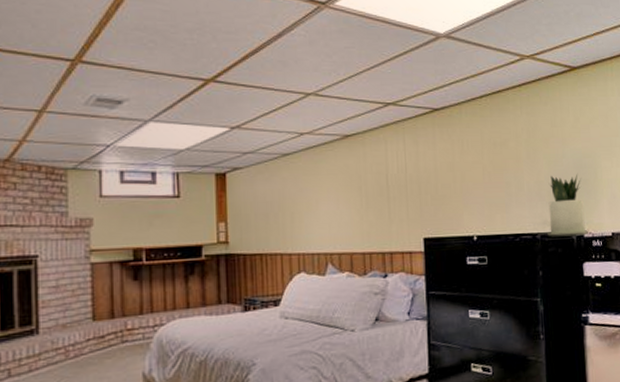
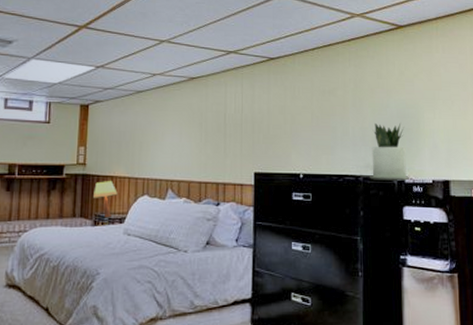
table lamp: none [241,258,269,302] -> present [93,180,118,218]

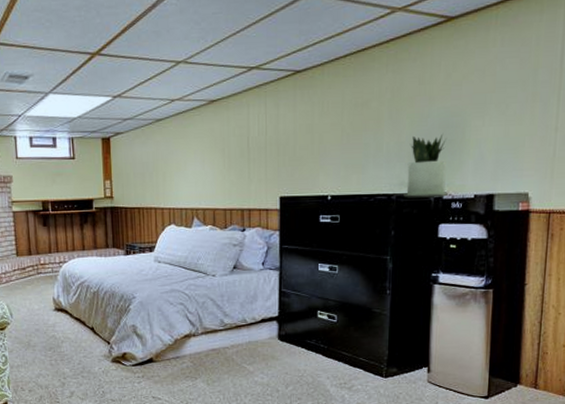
table lamp: present [93,180,118,218] -> none [123,211,146,248]

